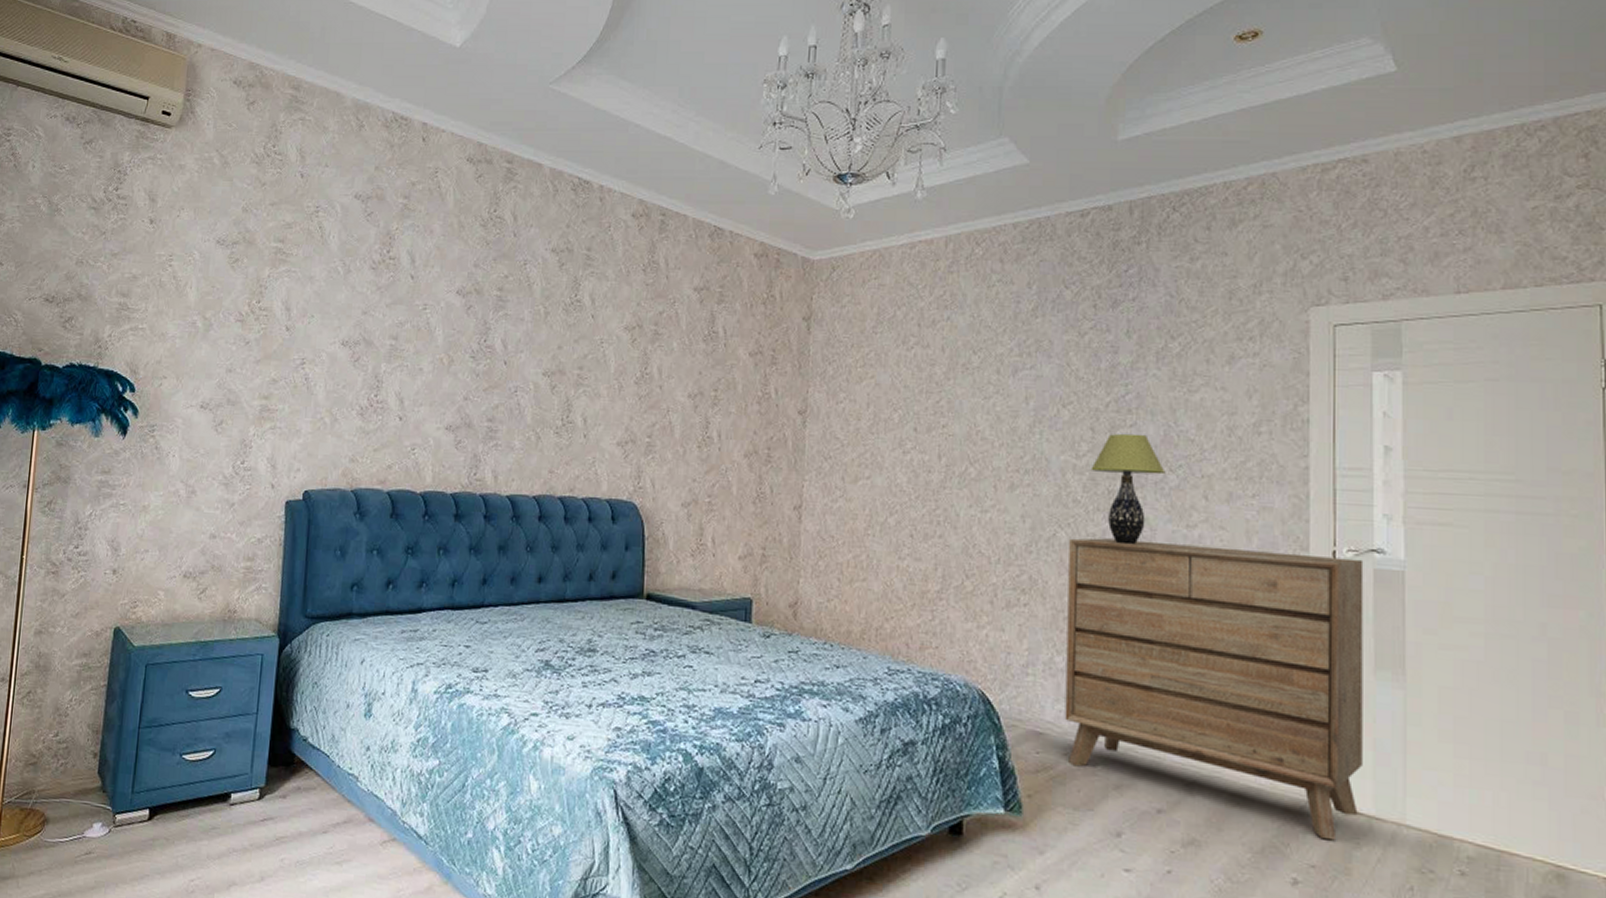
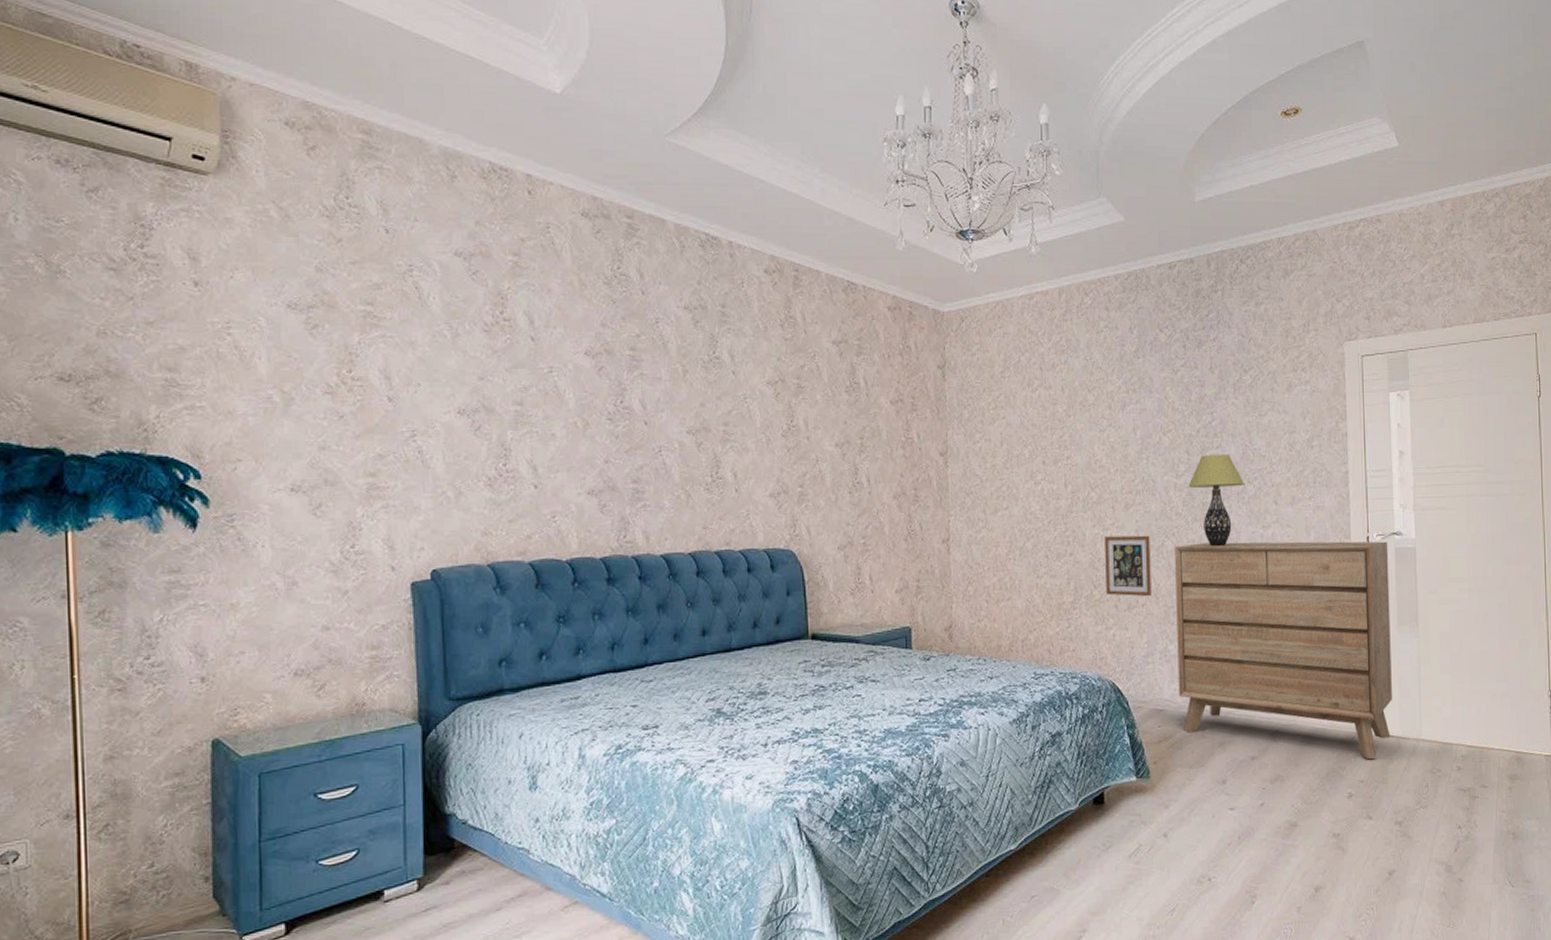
picture frame: none [980,519,1039,596] -> present [1105,535,1152,597]

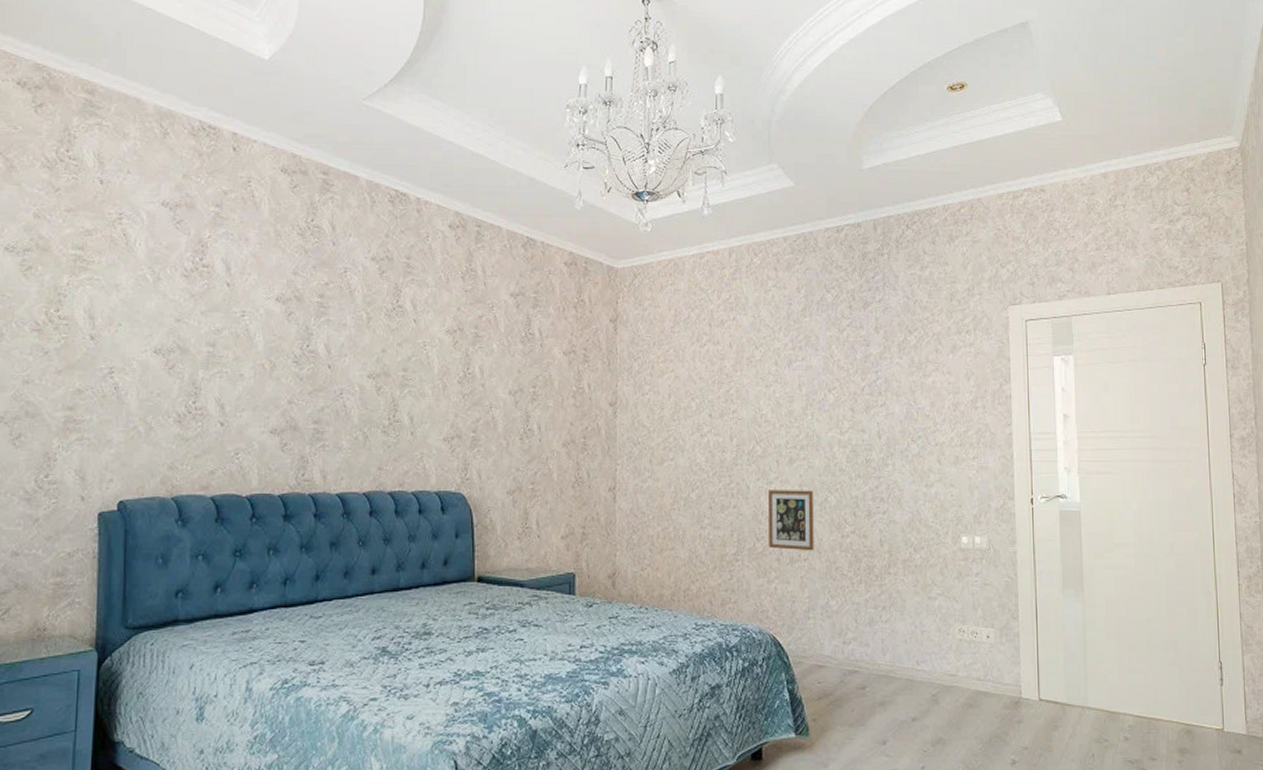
dresser: present [1175,541,1392,760] -> none [838,500,1057,726]
table lamp: present [1188,454,1245,547] -> none [852,412,909,504]

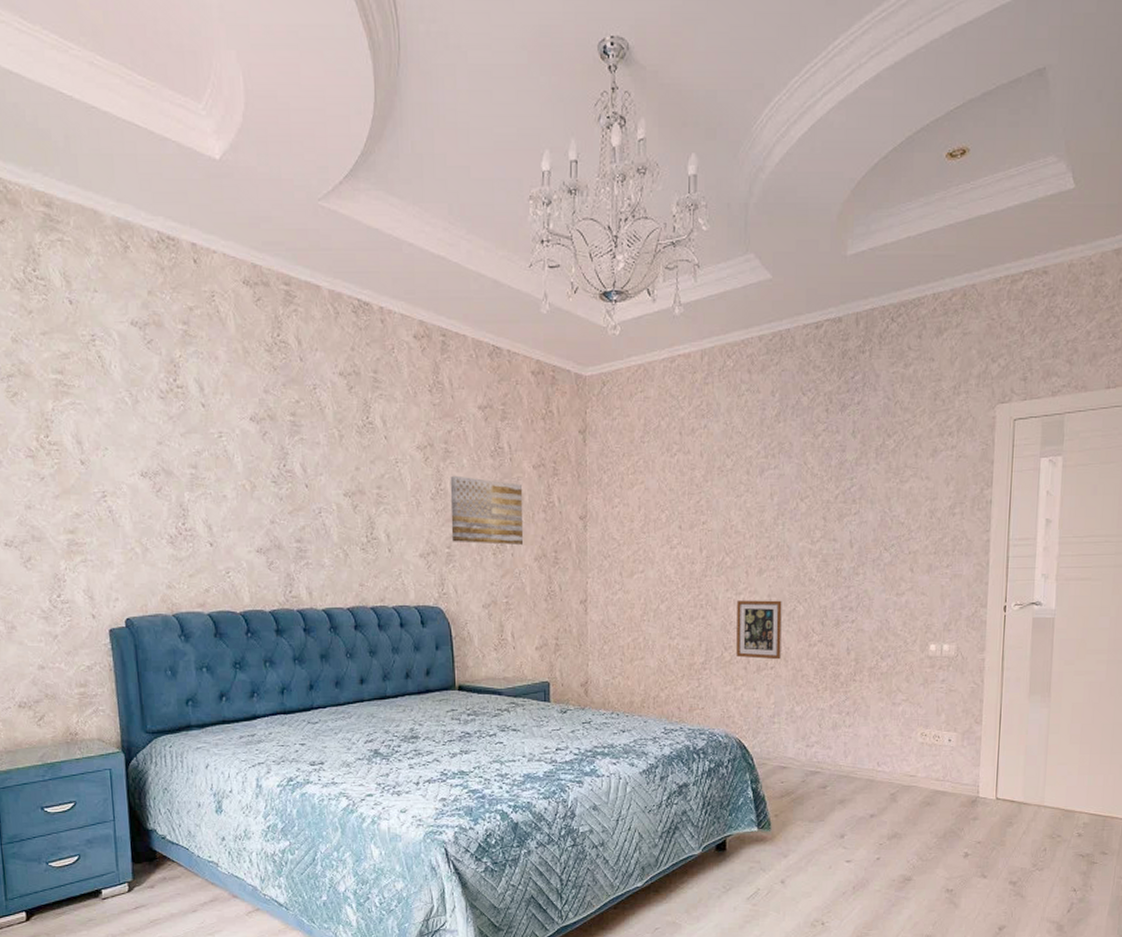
wall art: none [477,360,553,430] -> present [450,475,524,545]

